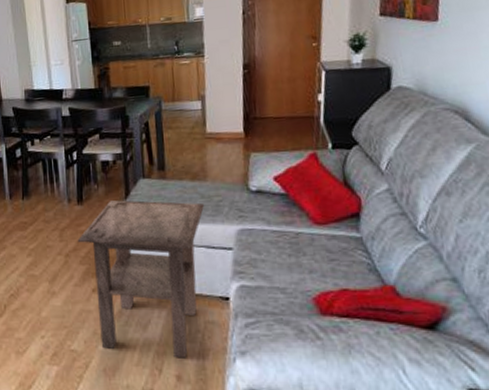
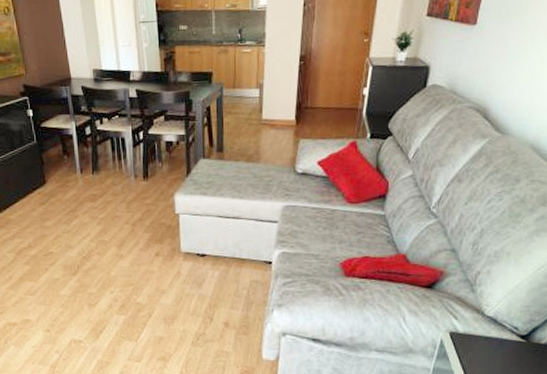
side table: present [77,200,205,358] -> none [143,177,257,310]

